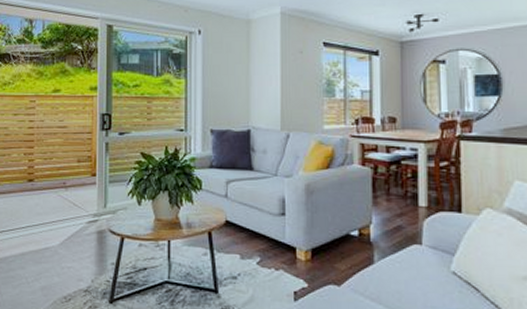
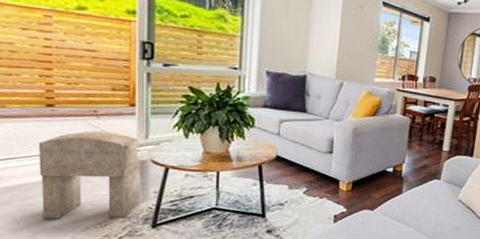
stool: none [20,202,100,292] -> present [38,130,141,219]

